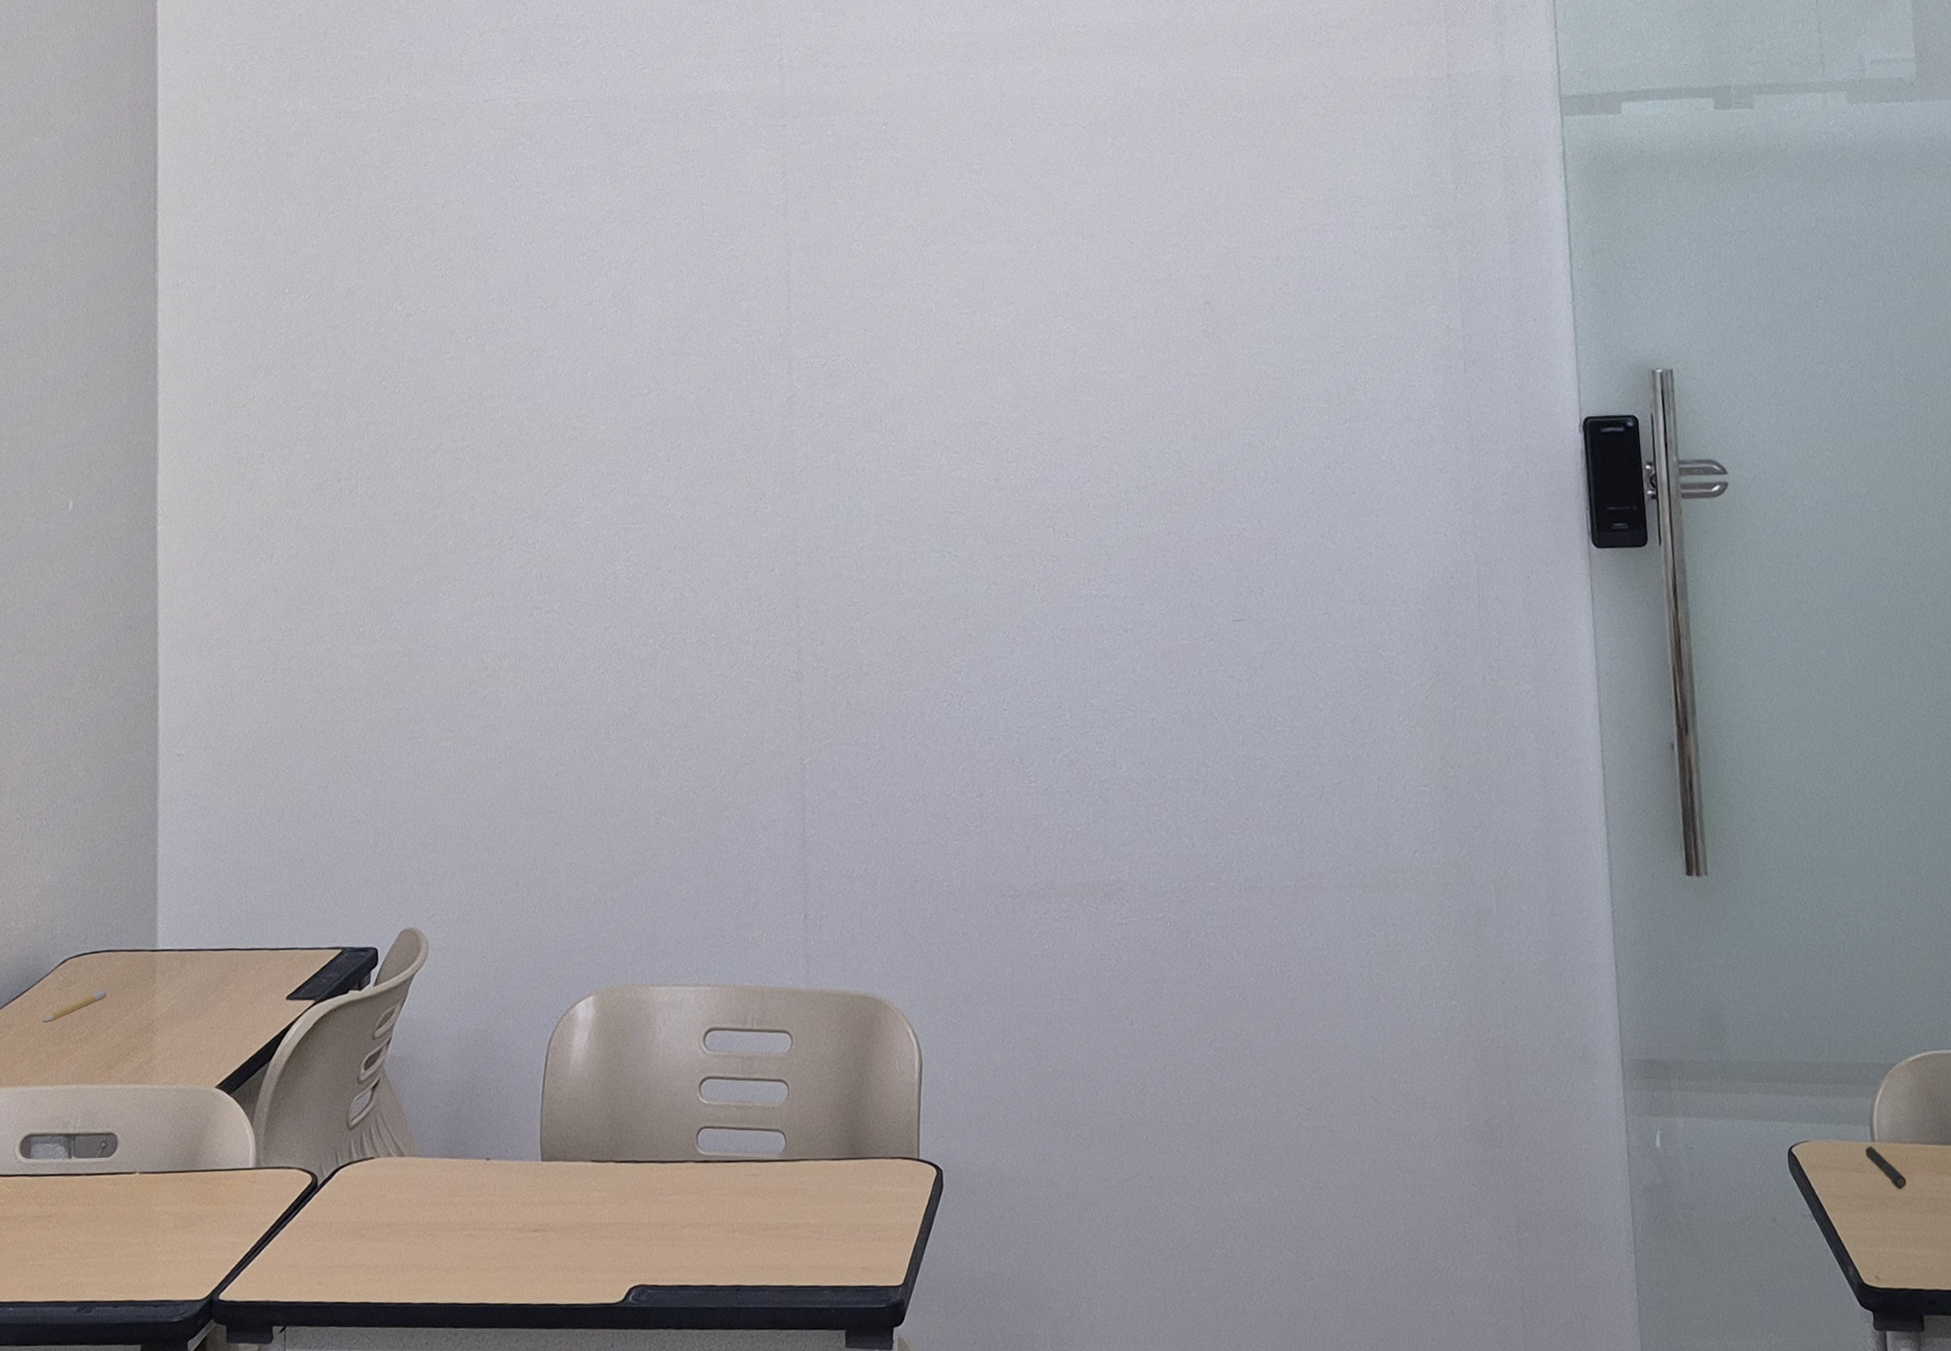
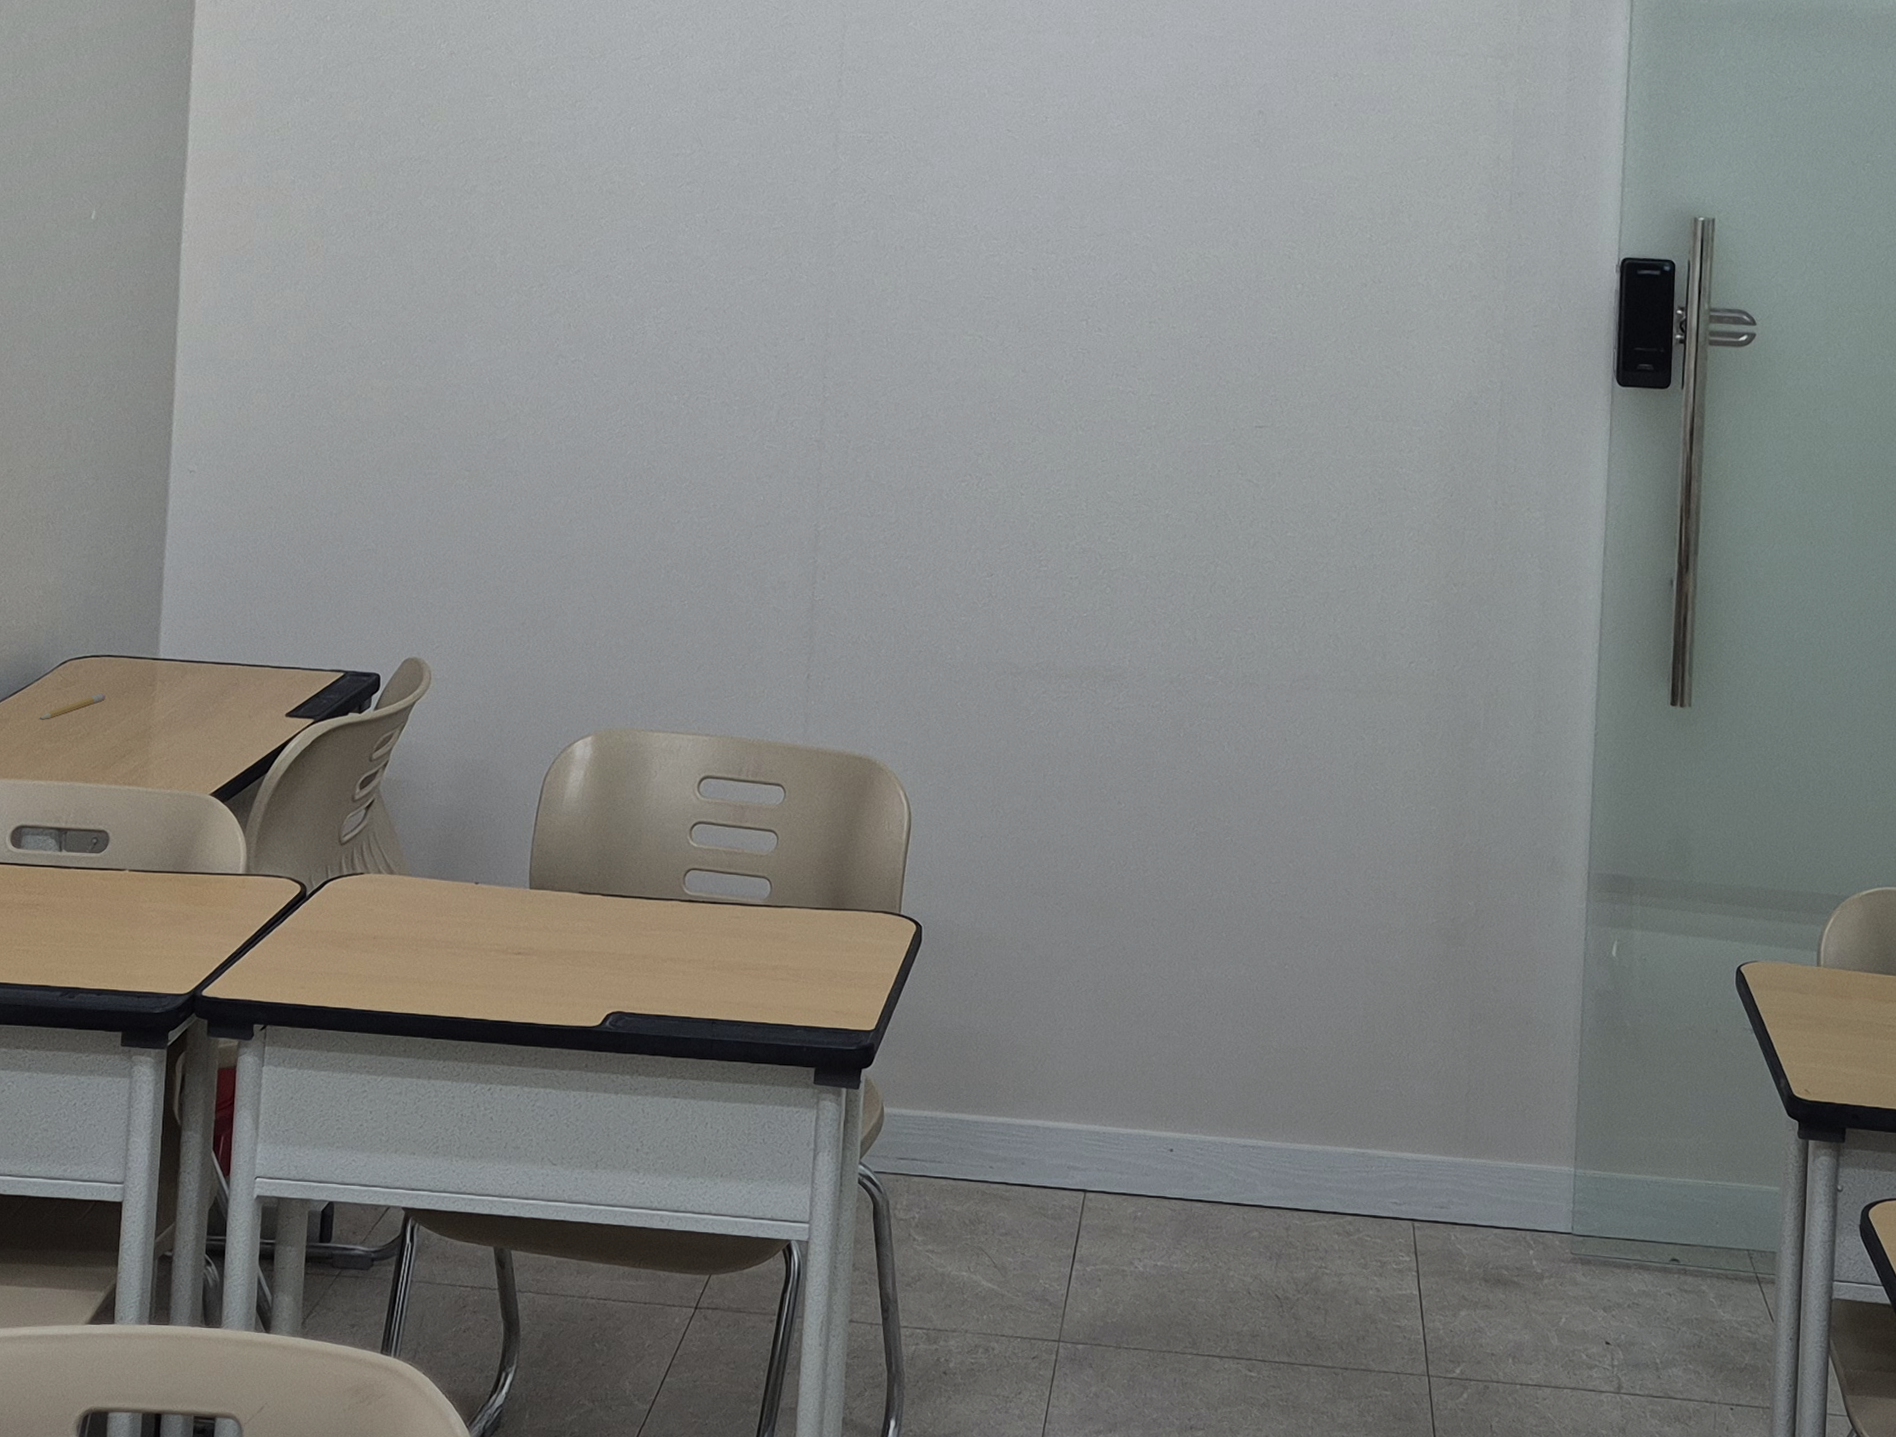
pen: present [1865,1147,1907,1190] -> none [1810,971,1846,1013]

